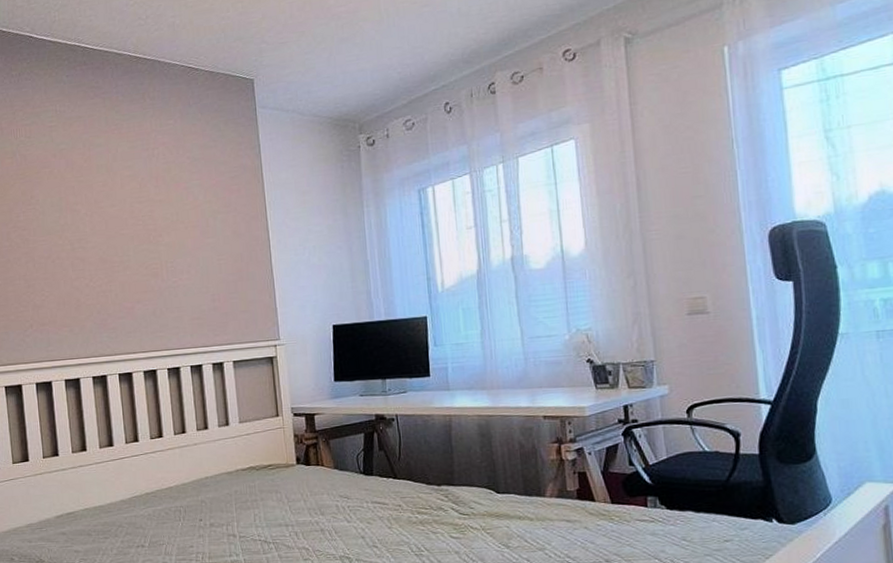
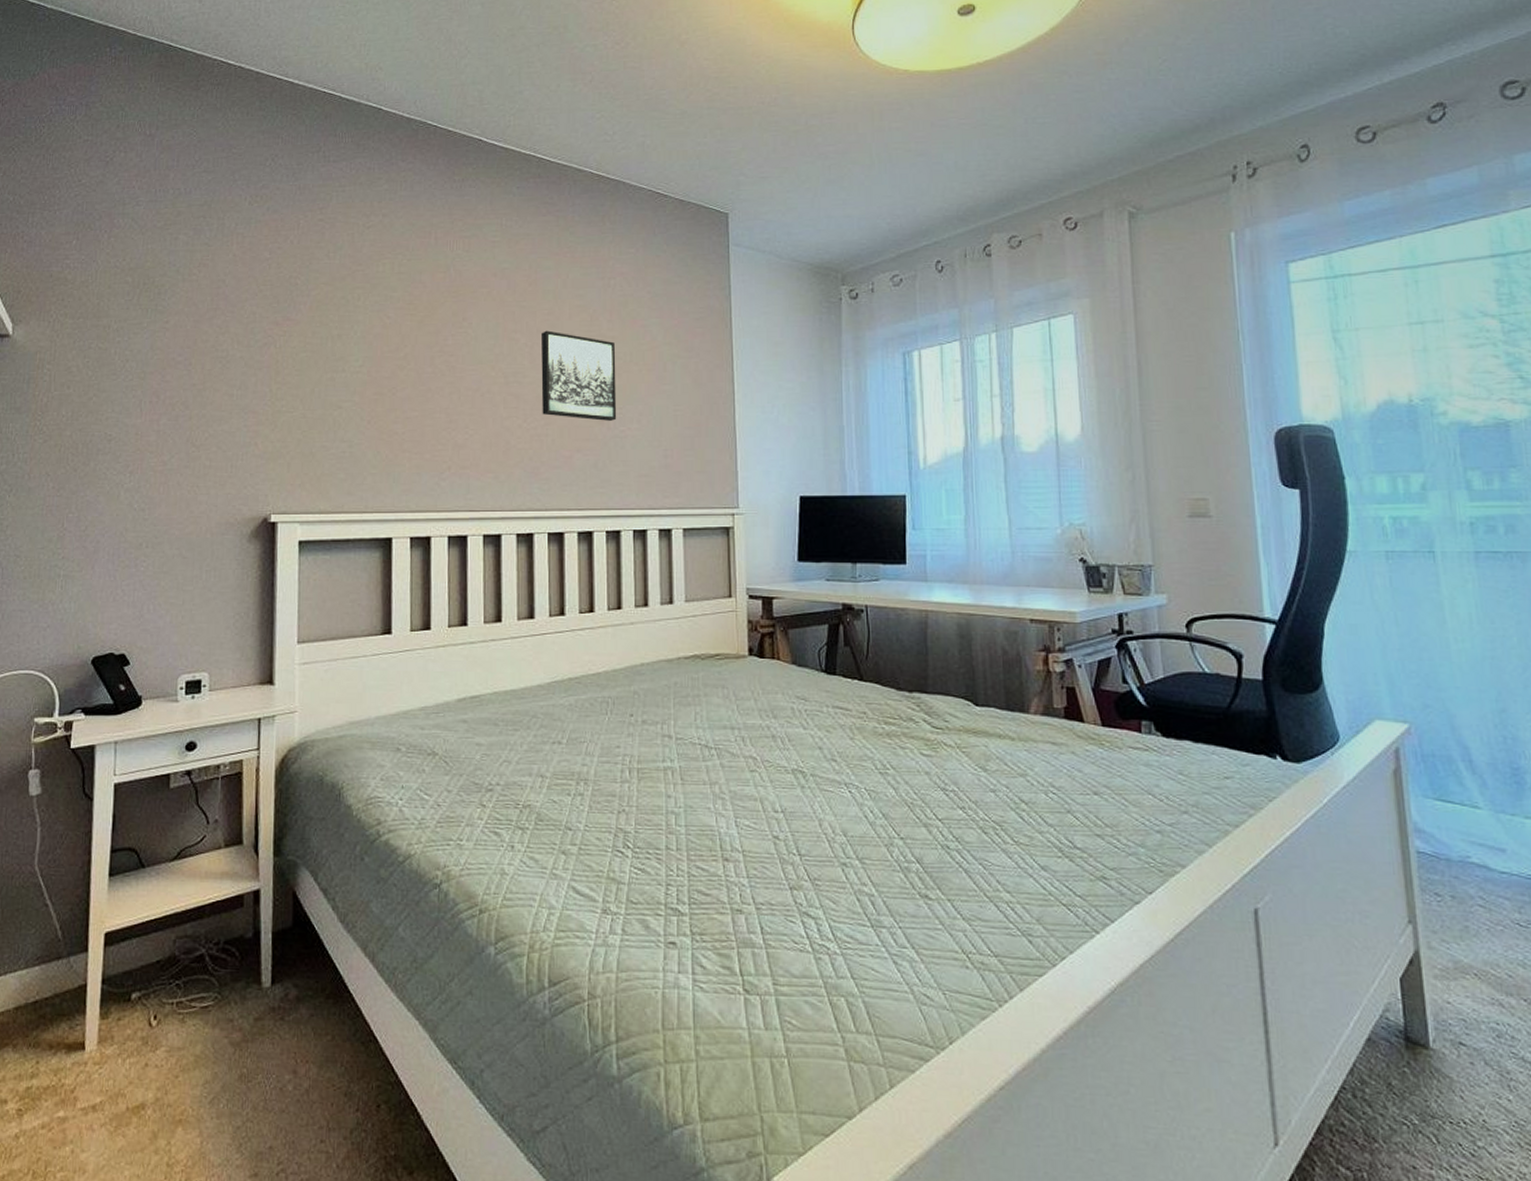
wall art: none [99,200,169,275] -> present [541,330,617,421]

